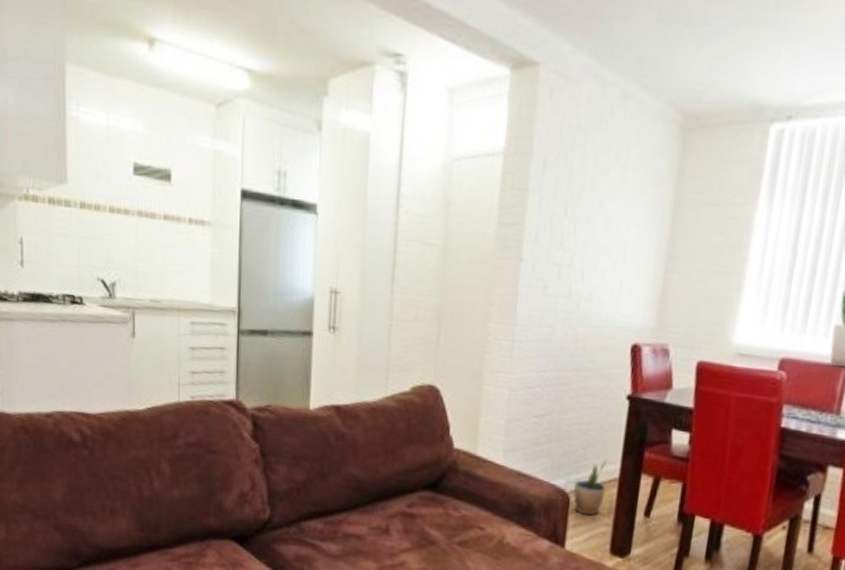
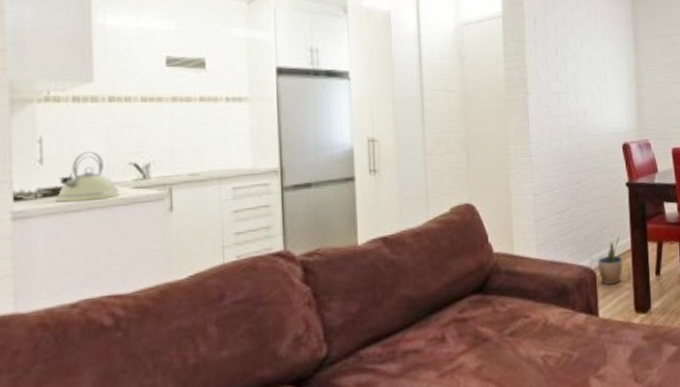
kettle: none [34,260,88,314] -> present [56,151,119,203]

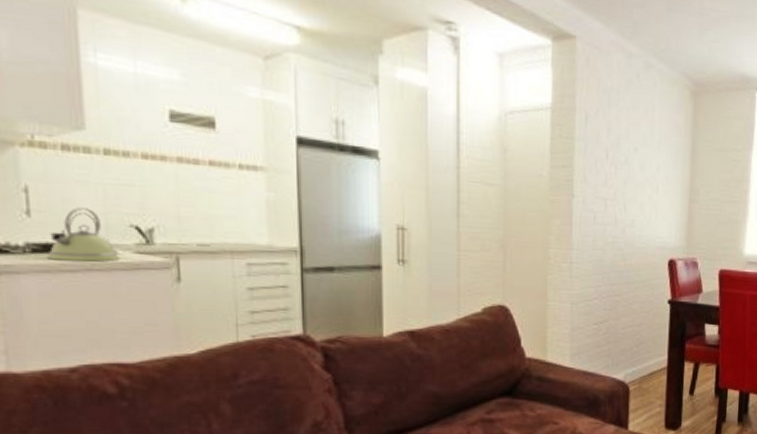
potted plant: present [597,235,623,285] -> none [631,352,658,400]

